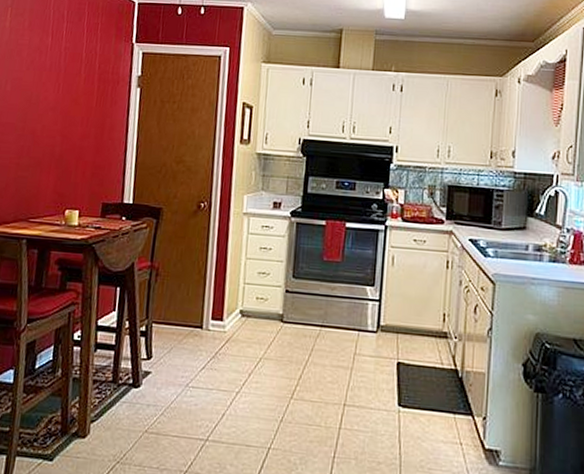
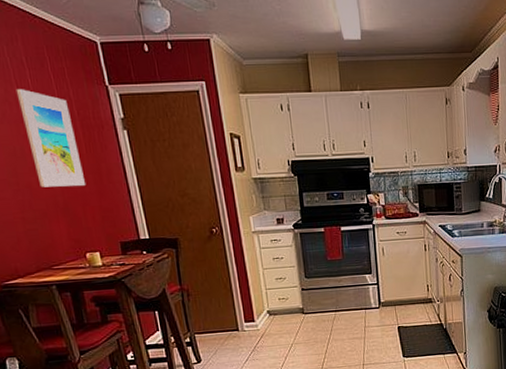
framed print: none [43,39,92,139] -> present [16,89,85,188]

